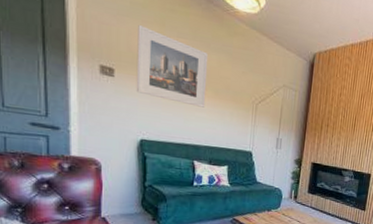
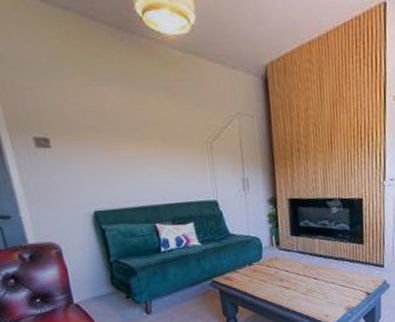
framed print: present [136,25,209,108] -> none [62,81,154,161]

